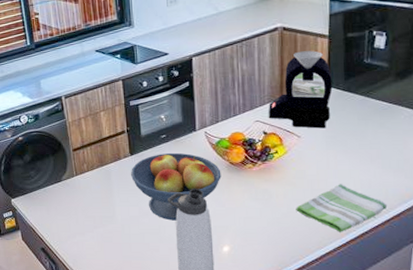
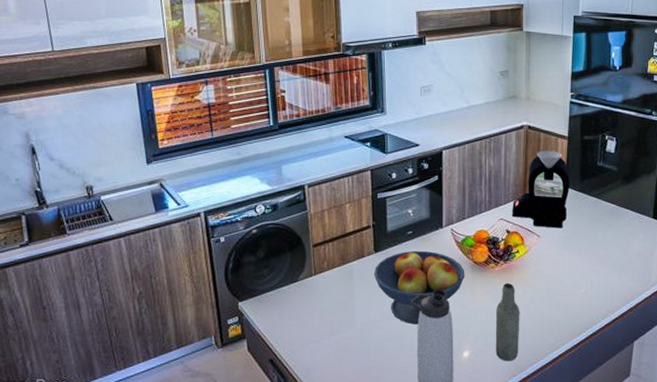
bottle: none [255,182,282,257] -> present [495,282,520,361]
dish towel: present [296,184,386,232] -> none [533,284,612,334]

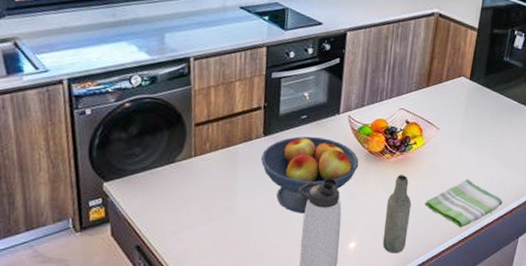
coffee roaster: present [511,151,570,229] -> none [412,41,475,122]
dish towel: none [533,284,612,334] -> present [425,179,503,228]

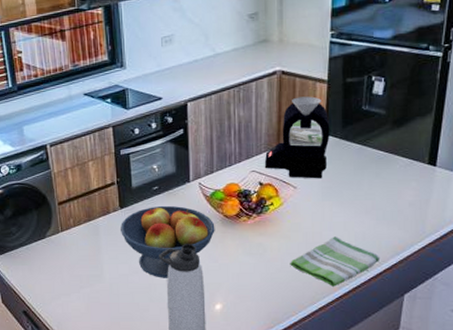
bottle: present [382,174,412,254] -> none [249,235,276,314]
coffee roaster: none [412,41,475,122] -> present [264,96,330,179]

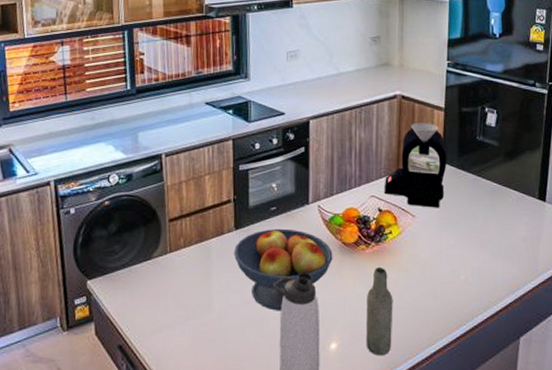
bottle: none [249,235,276,314] -> present [366,266,393,356]
dish towel: present [290,236,379,287] -> none [408,271,495,326]

